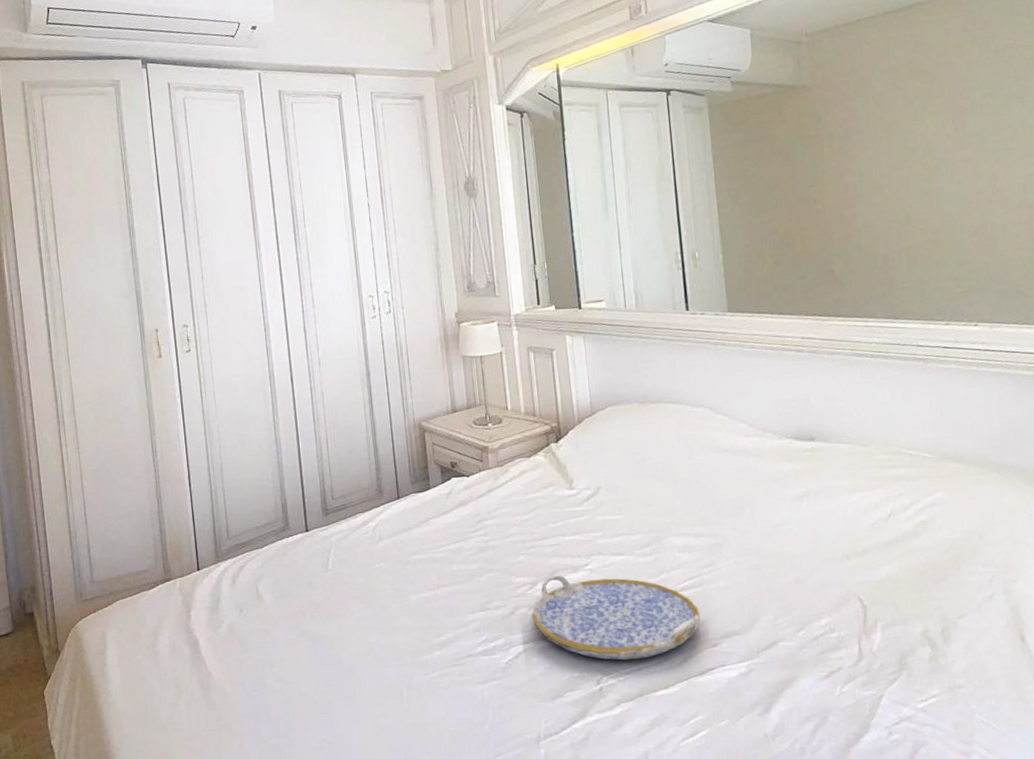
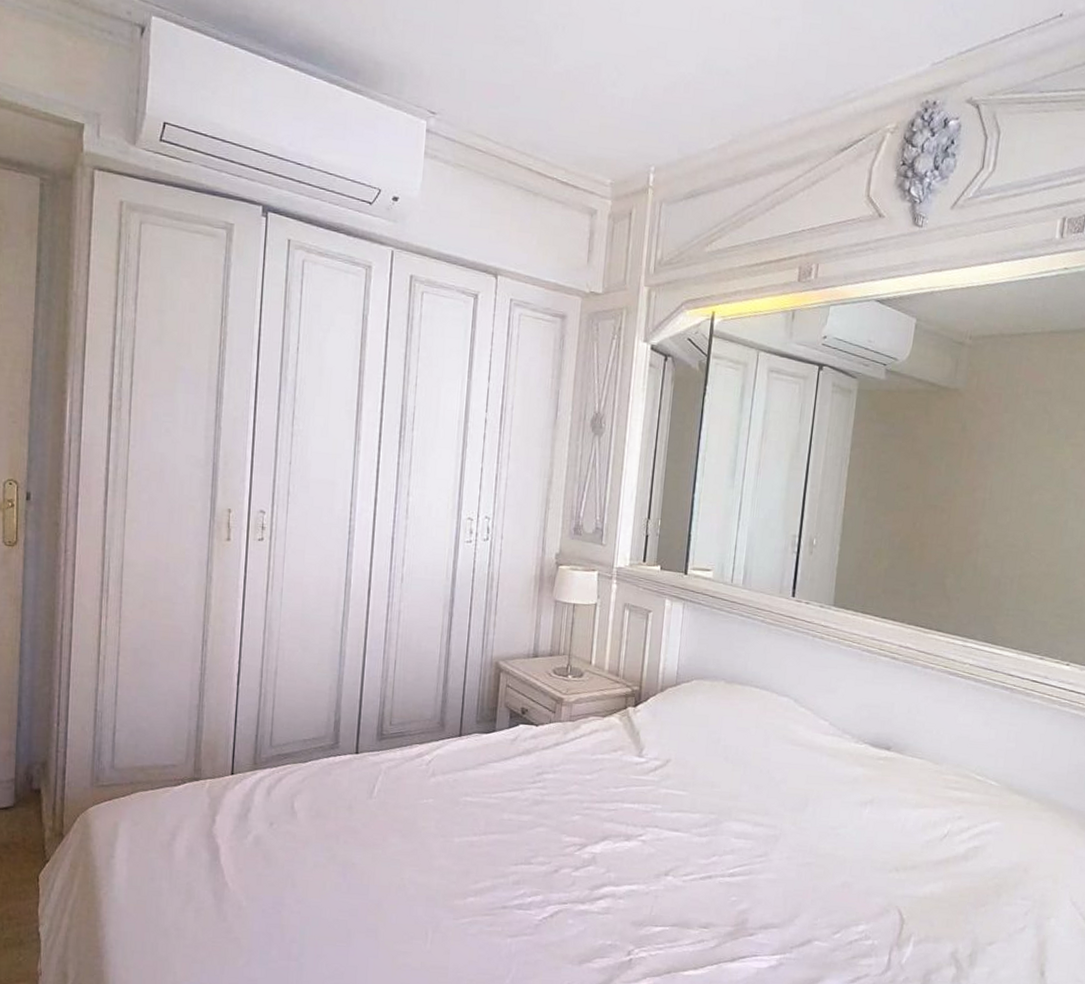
serving tray: present [531,574,700,661] -> none [575,840,743,937]

